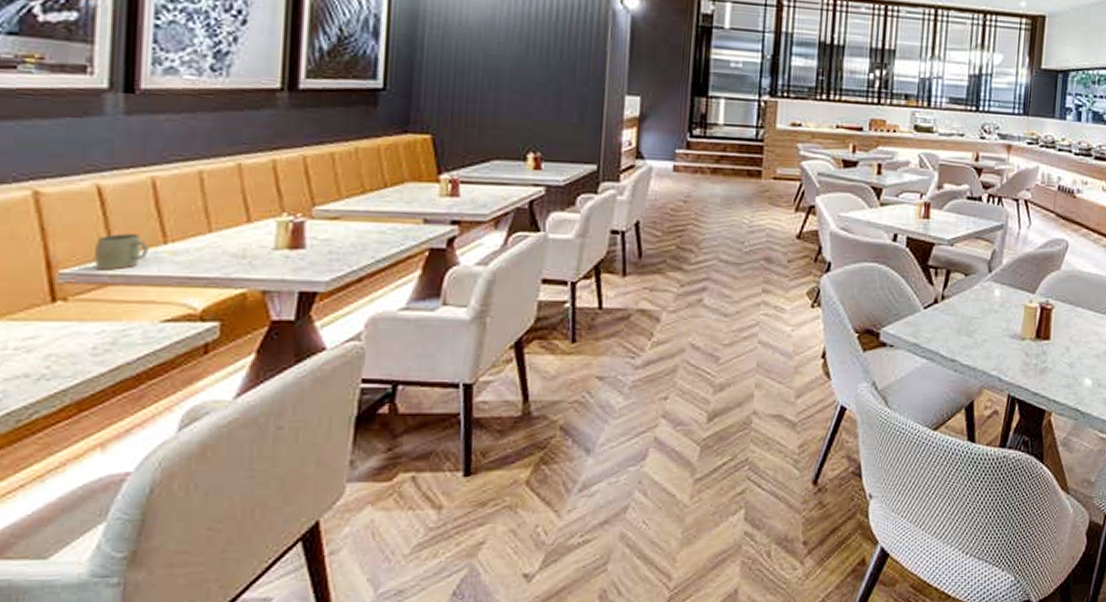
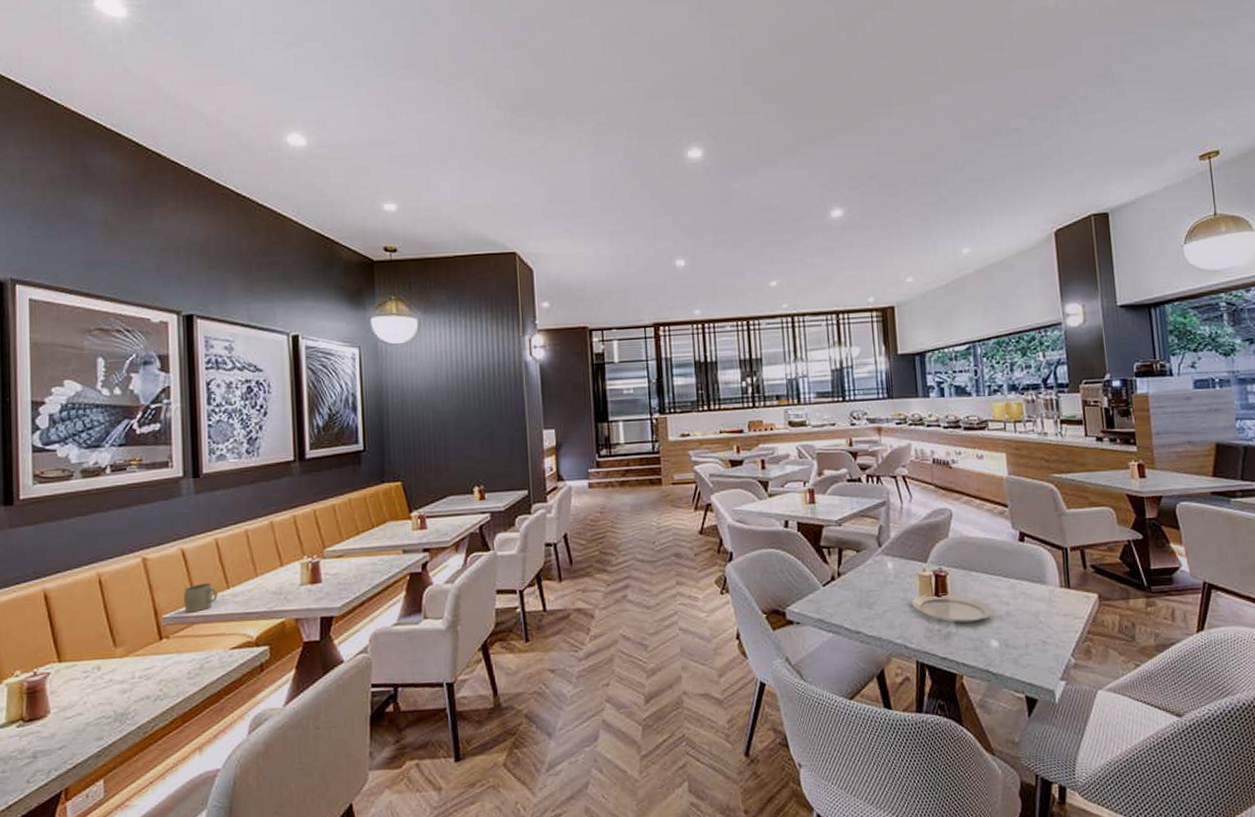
plate: none [1013,326,1092,359] -> present [912,593,994,623]

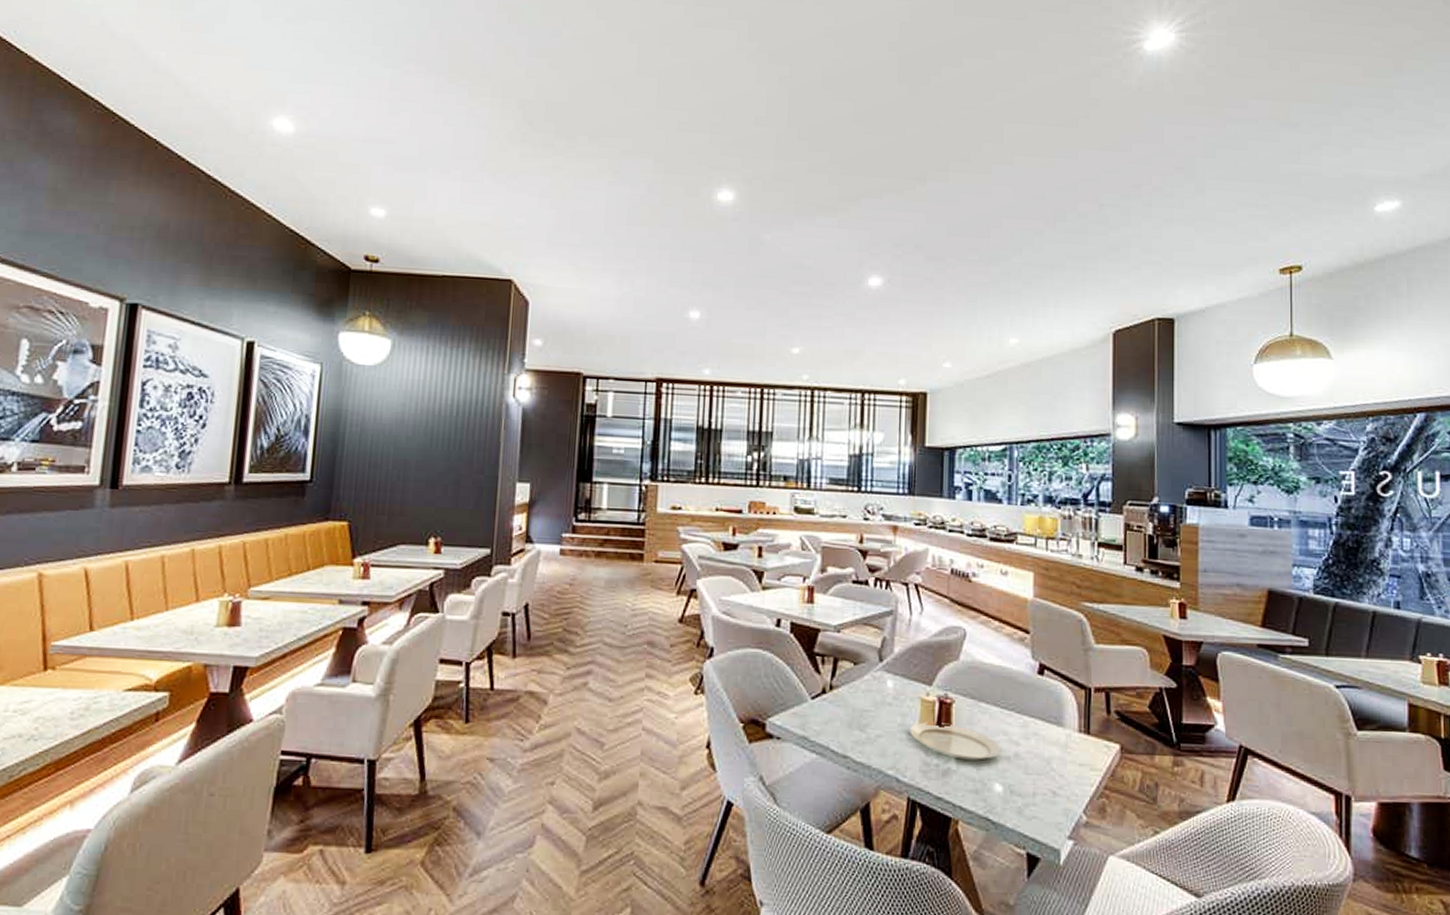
mug: present [184,583,218,613] -> none [78,610,119,643]

